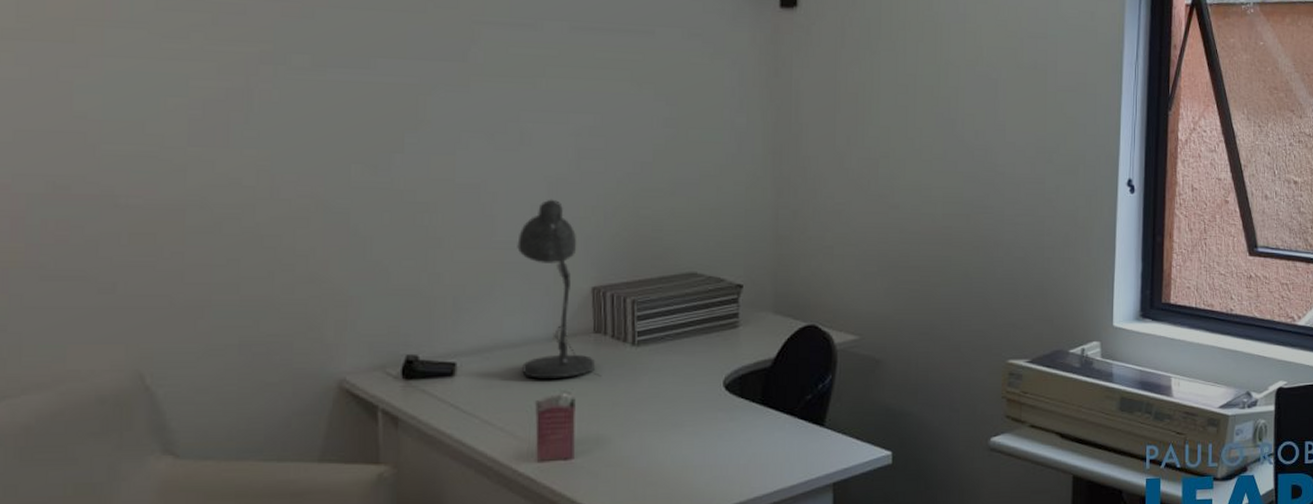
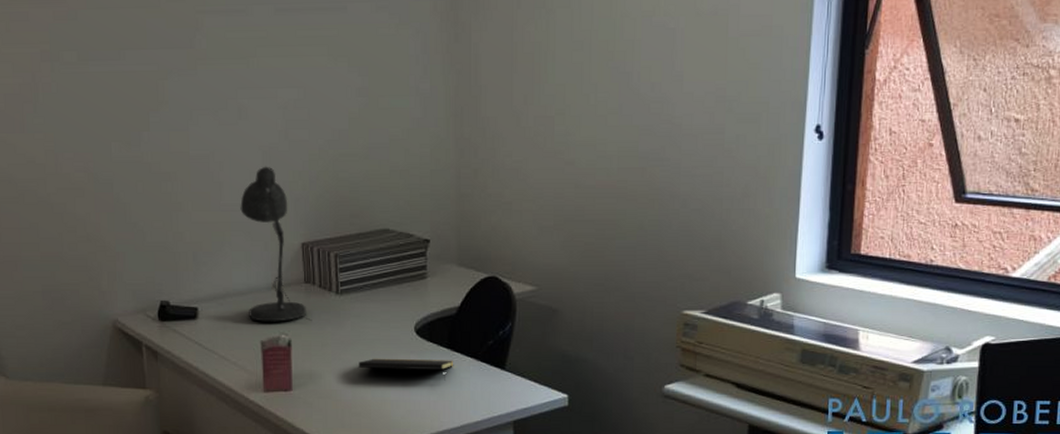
notepad: none [656,417,768,441] -> present [358,358,454,381]

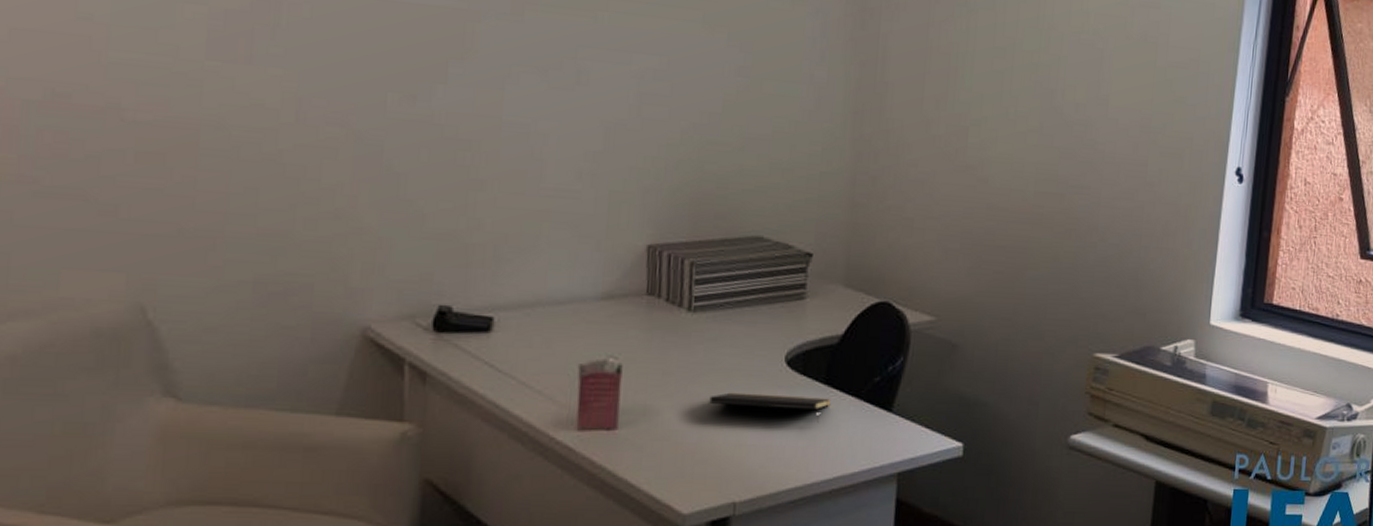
desk lamp: present [240,166,312,322] -> none [566,145,653,342]

